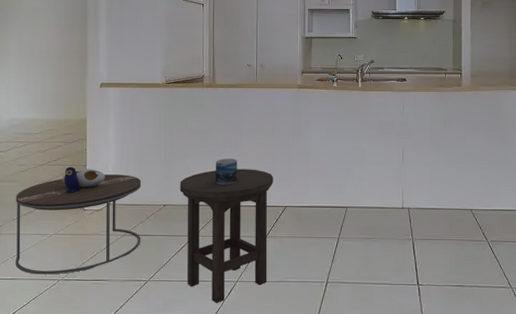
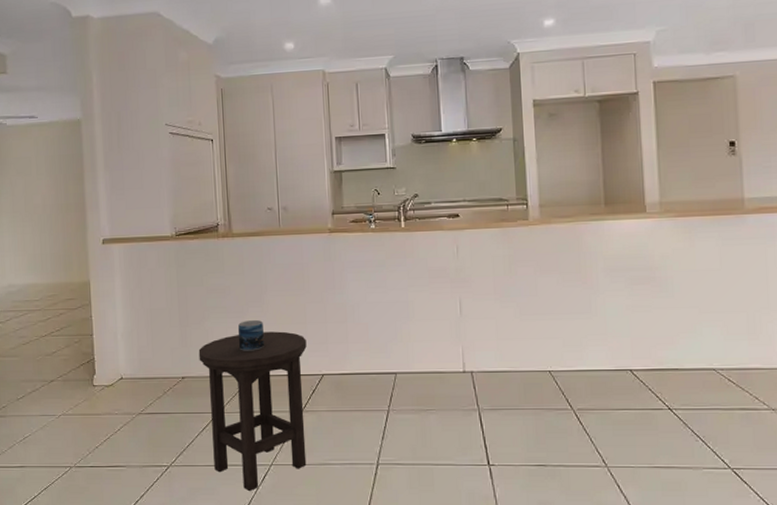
side table: present [15,166,142,275] -> none [19,336,159,461]

